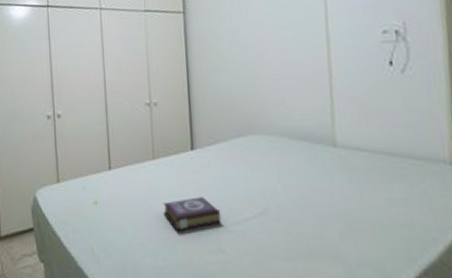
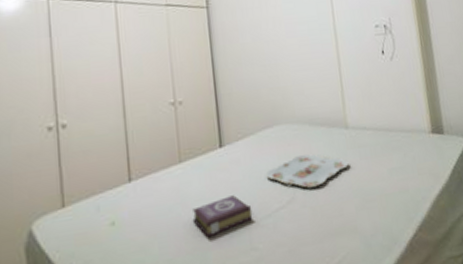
serving tray: none [237,167,335,203] -> present [265,154,349,188]

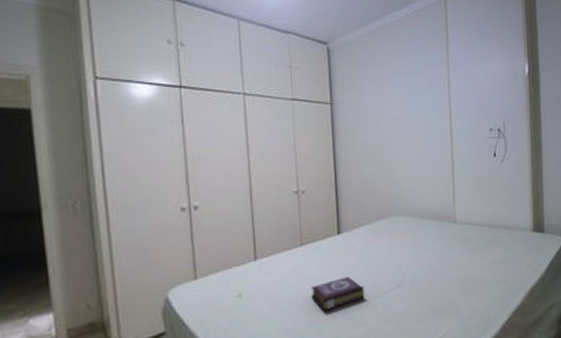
serving tray: present [265,154,349,188] -> none [378,244,455,274]

